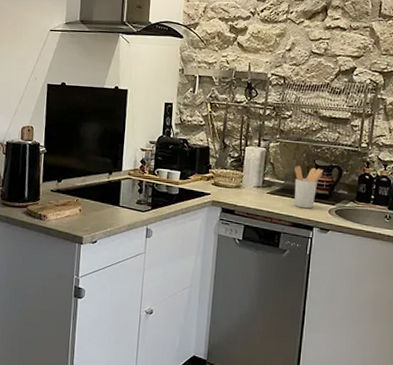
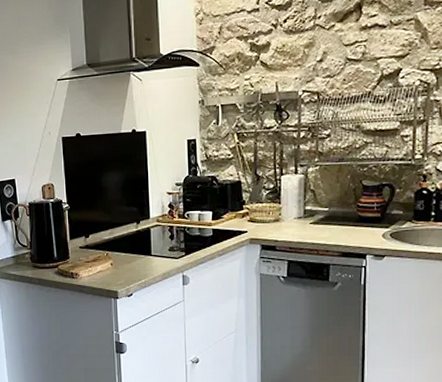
utensil holder: present [294,166,324,209] -> none [339,189,373,236]

